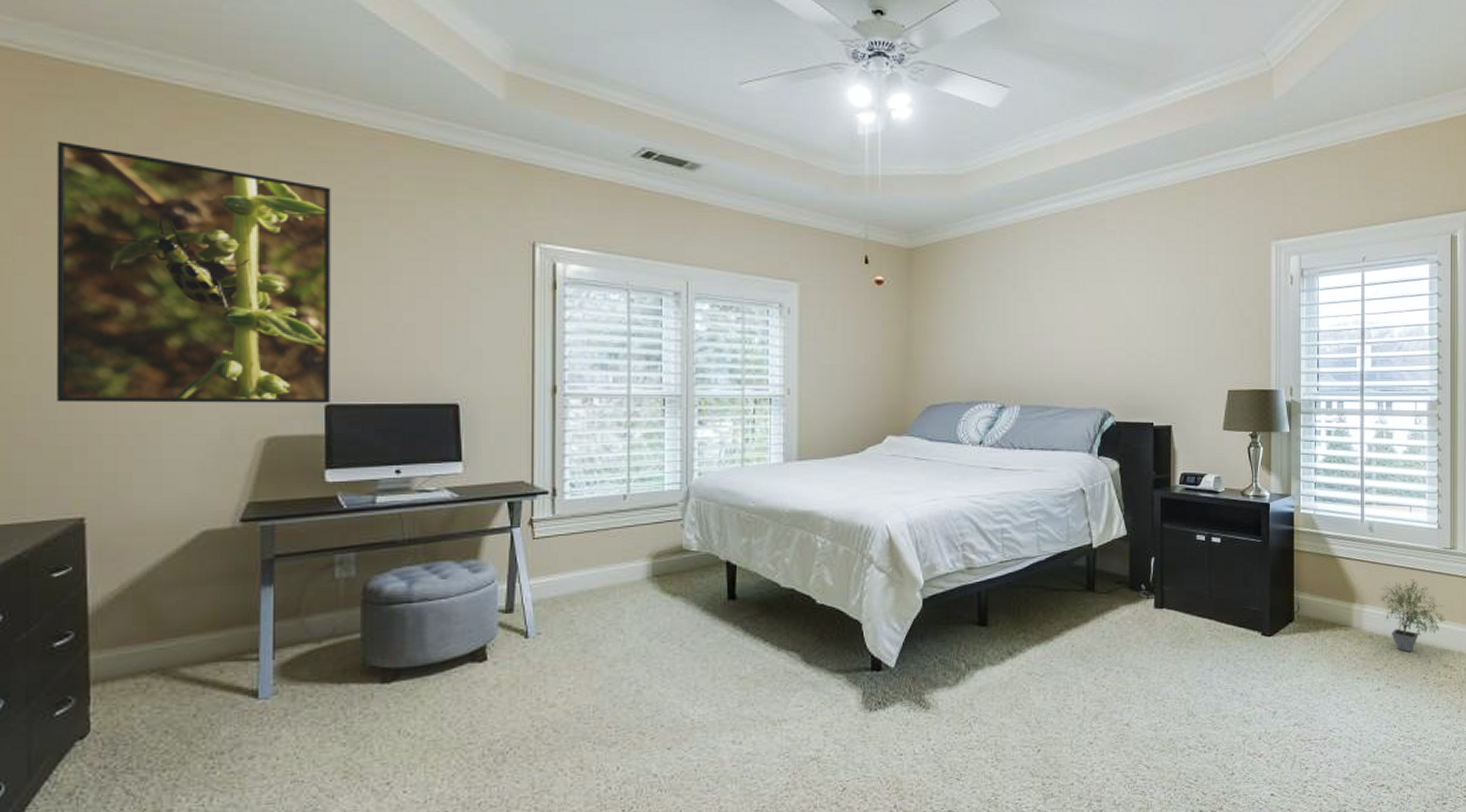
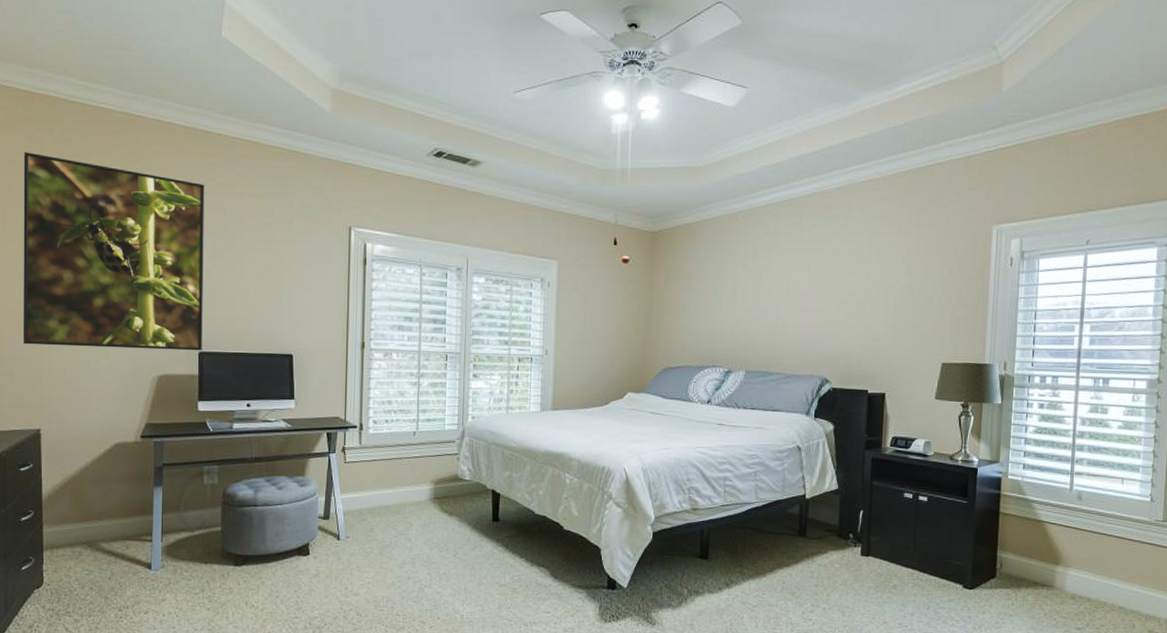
potted plant: present [1381,579,1445,653] -> none [1086,547,1153,616]

